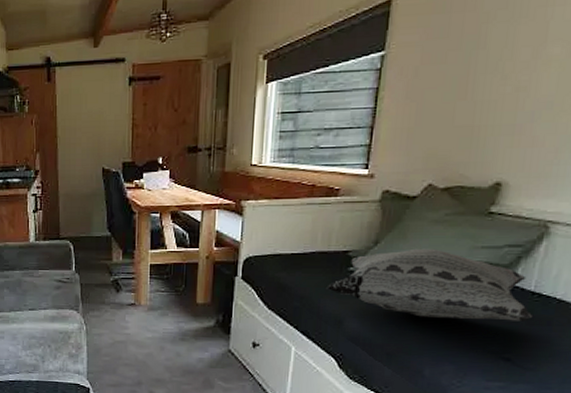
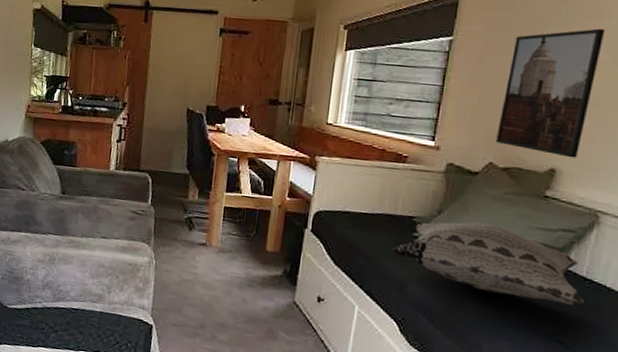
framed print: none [435,18,559,168] -> present [496,28,606,158]

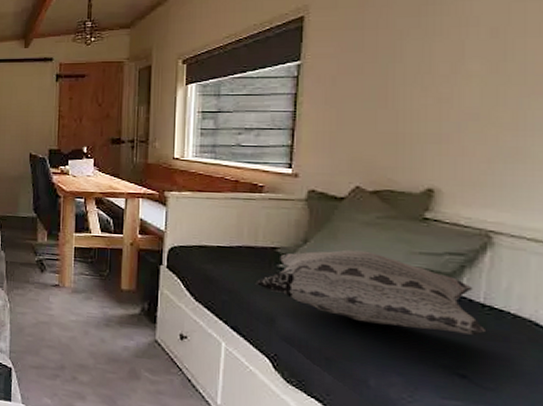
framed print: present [496,28,606,158] -> none [361,38,474,176]

